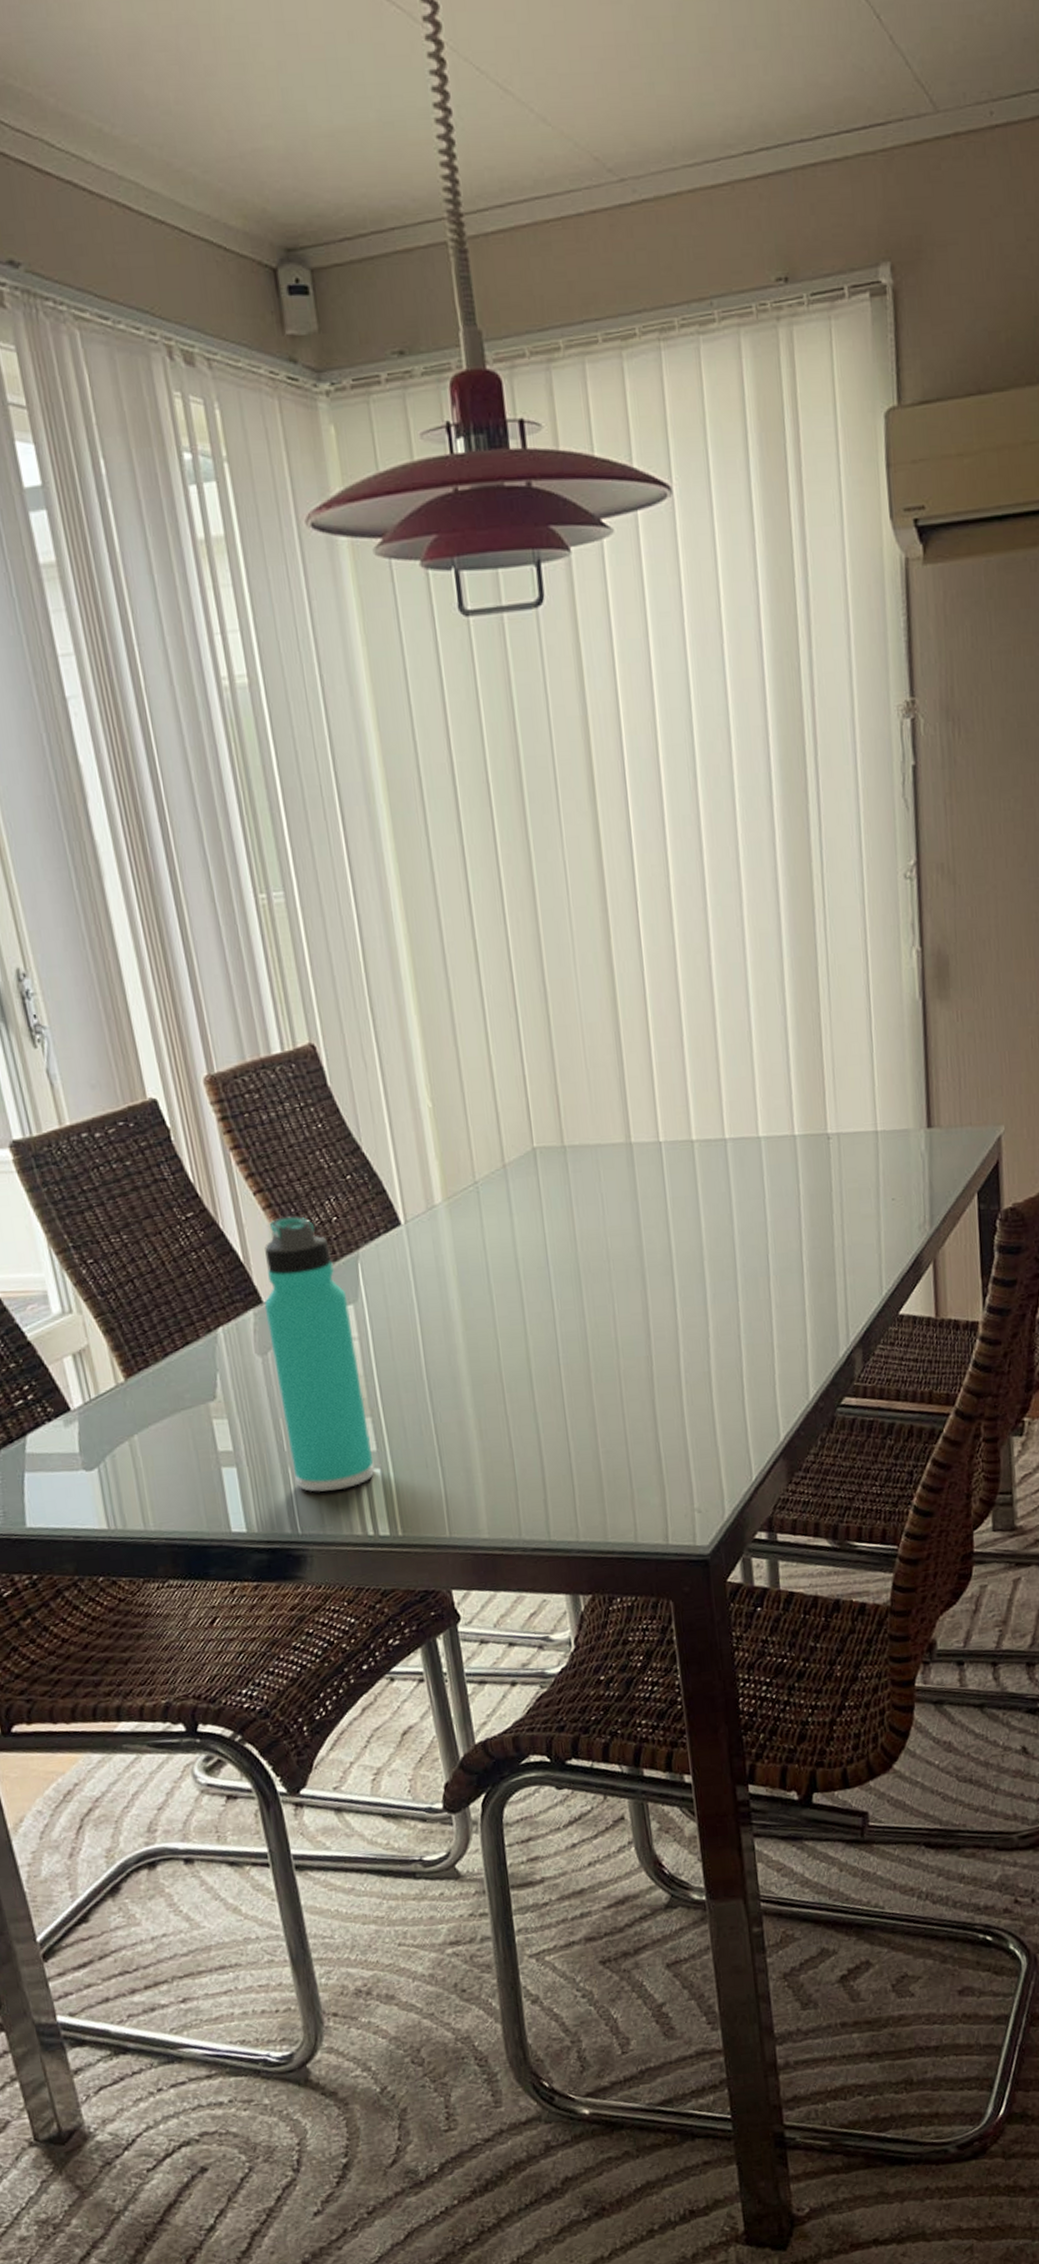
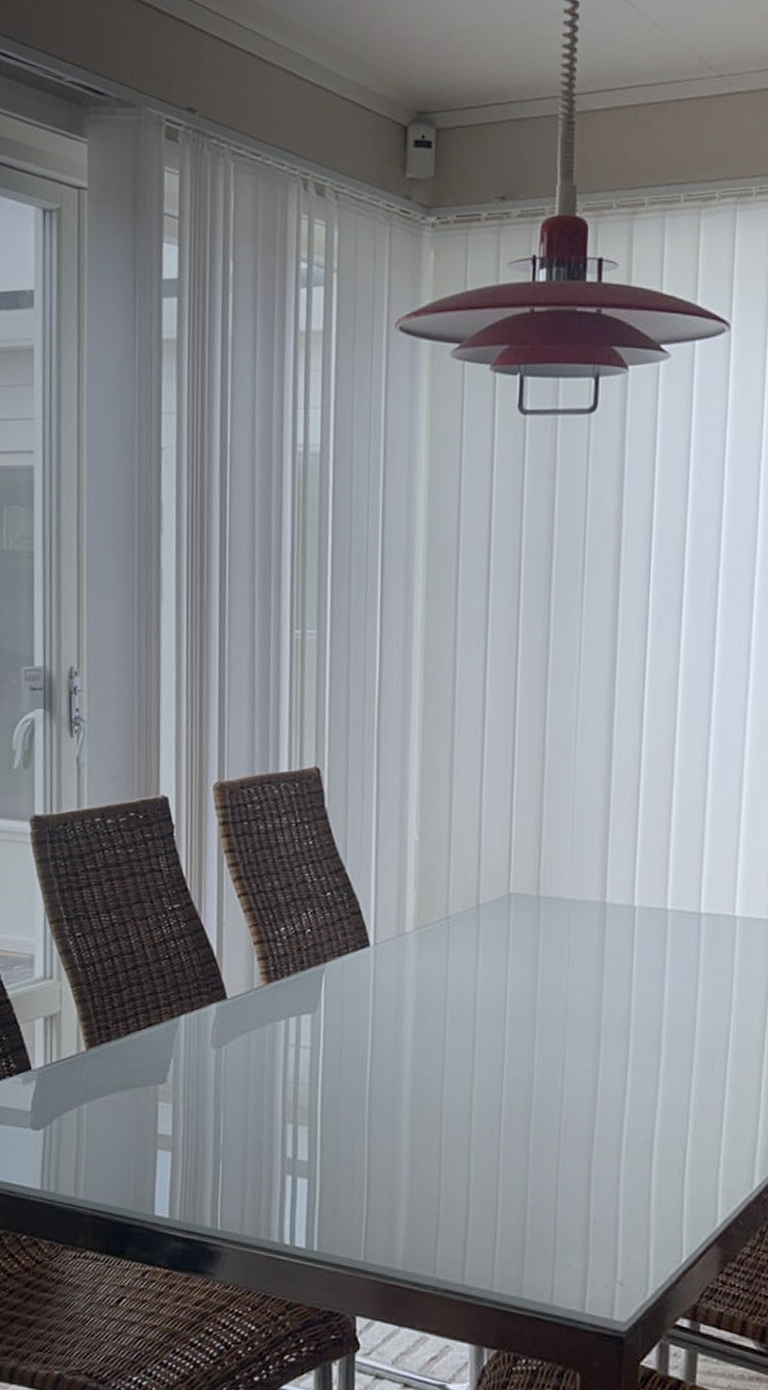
thermos bottle: present [265,1216,375,1492] -> none [224,921,307,1193]

